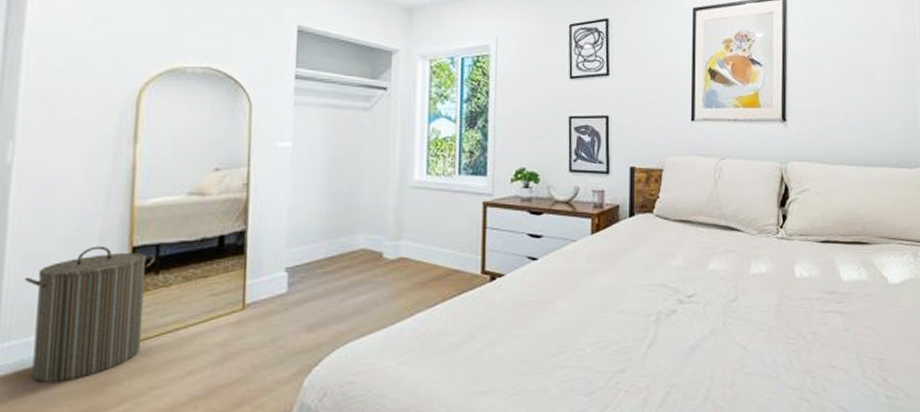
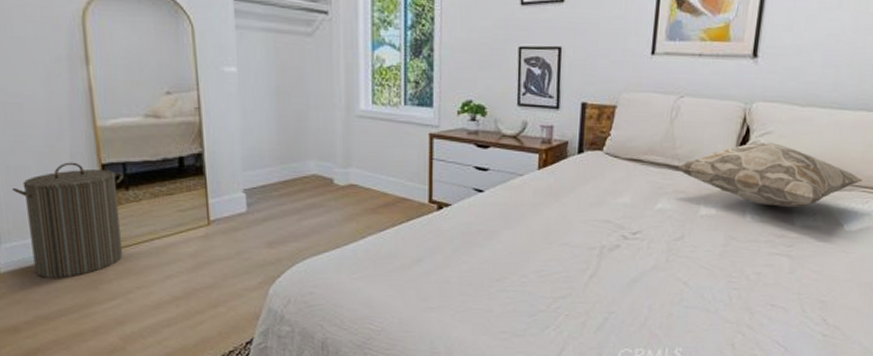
decorative pillow: none [725,199,898,262] -> present [677,142,863,207]

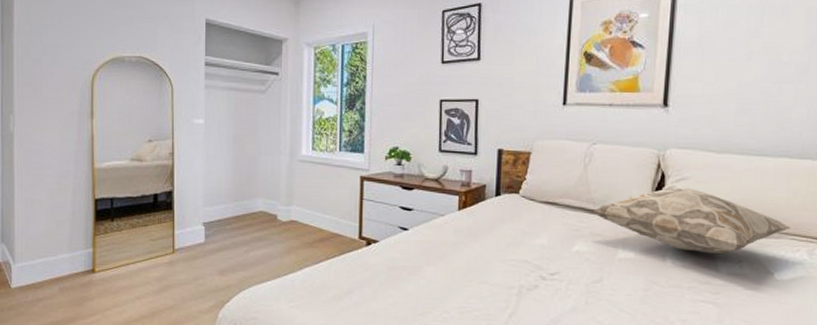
laundry hamper: present [11,162,124,278] -> none [27,197,111,295]

